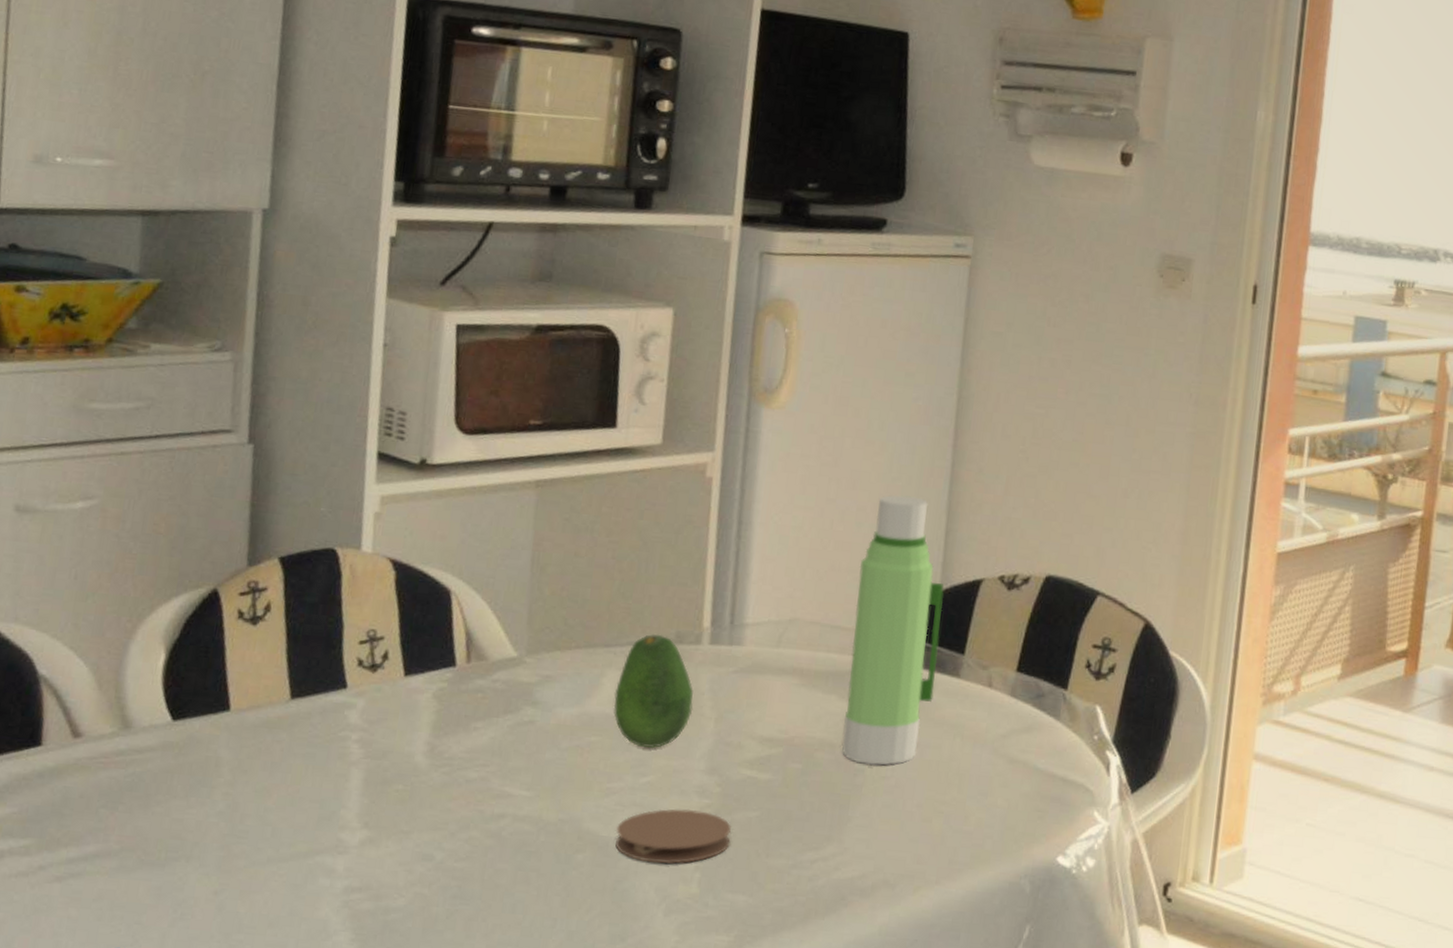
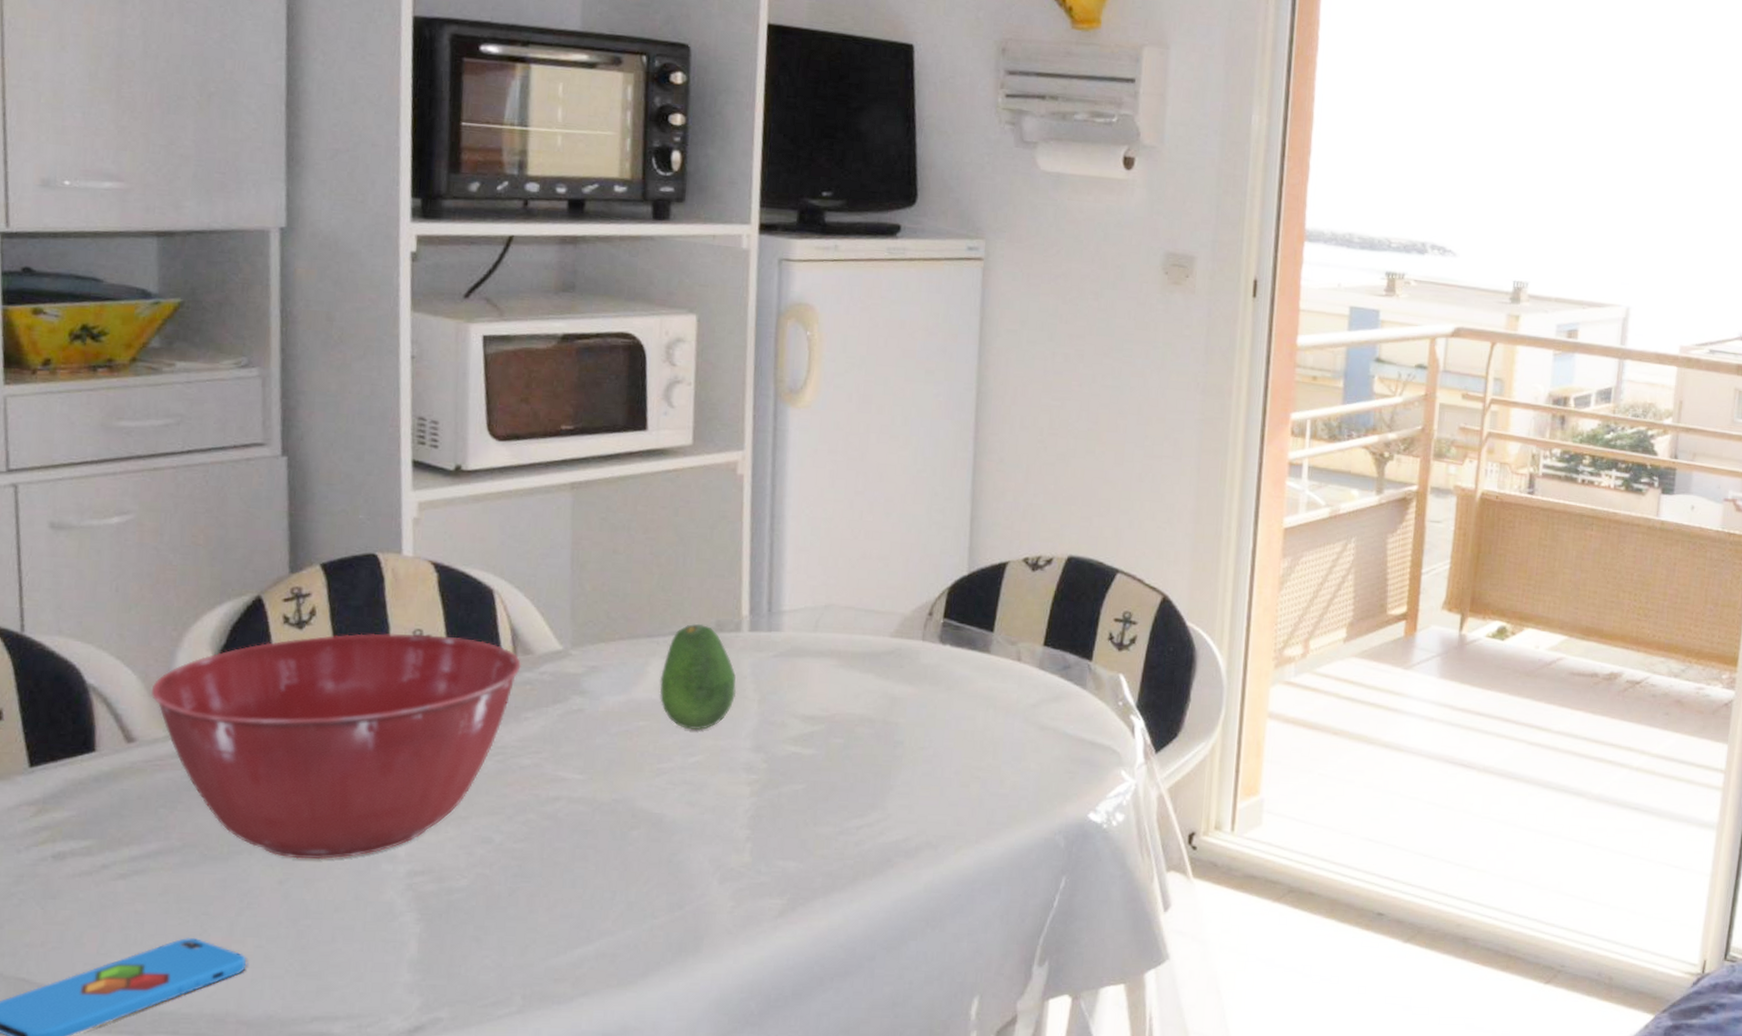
mixing bowl: none [100,632,474,871] -> present [150,633,521,860]
coaster: present [615,809,731,864] -> none [668,784,779,836]
water bottle: present [842,494,944,766] -> none [881,485,972,738]

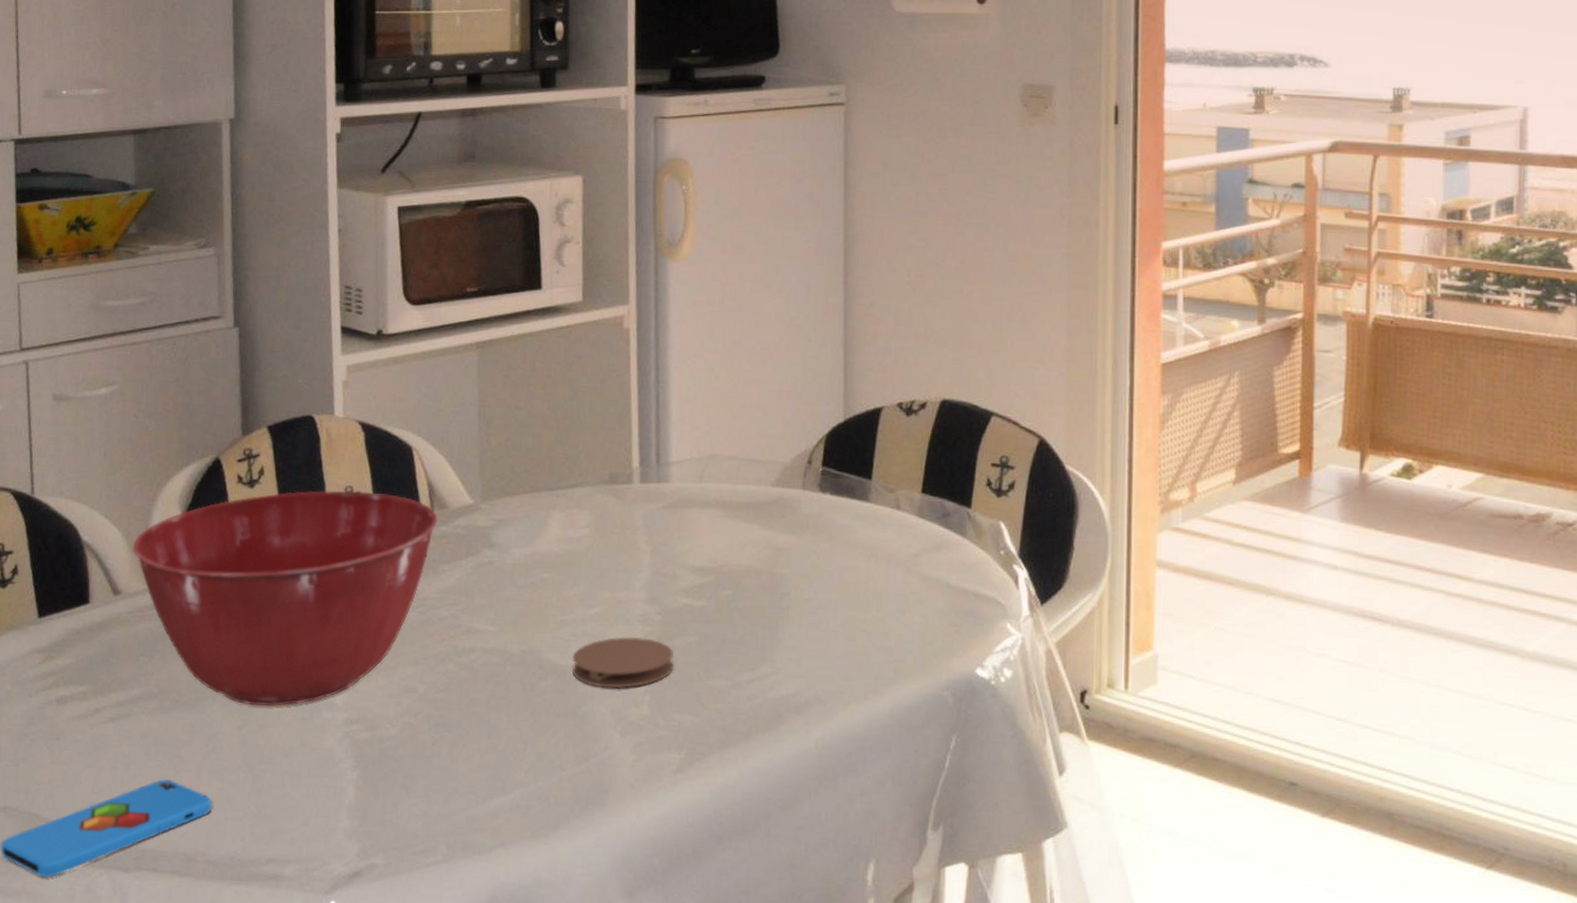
fruit: present [659,623,737,731] -> none [560,476,631,582]
coaster: none [668,784,779,836] -> present [572,636,674,688]

